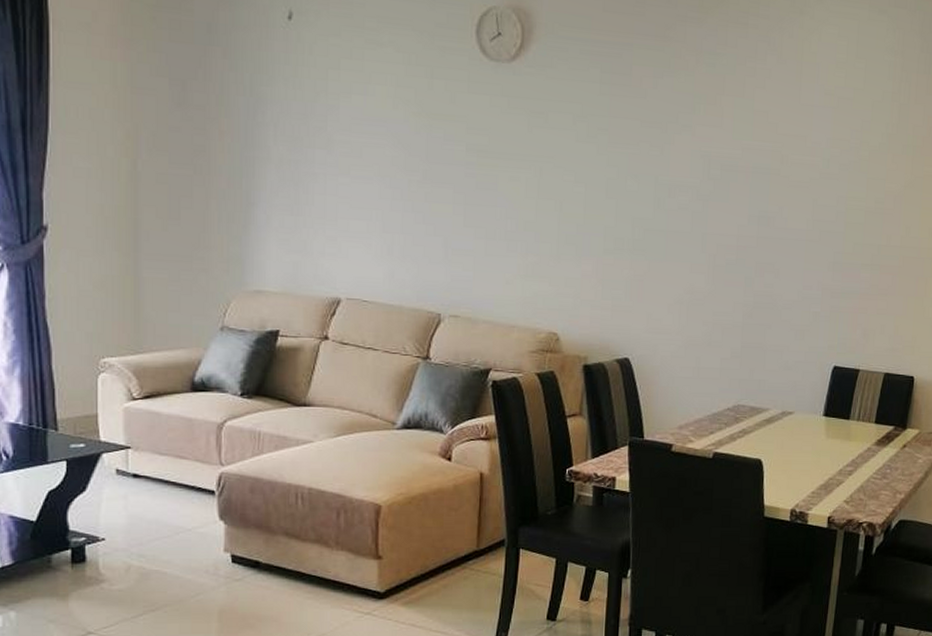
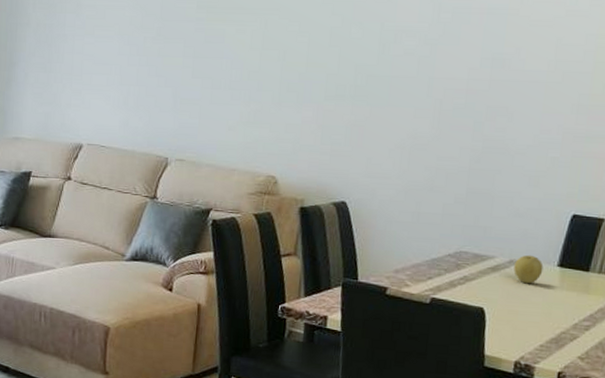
fruit: none [786,406,811,434] -> present [514,255,544,284]

